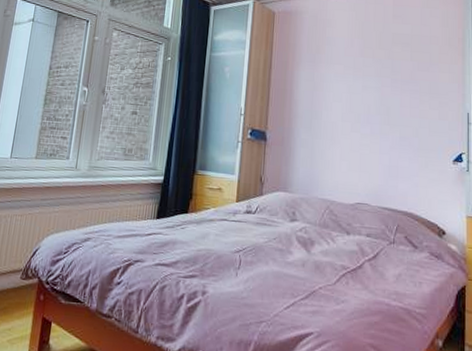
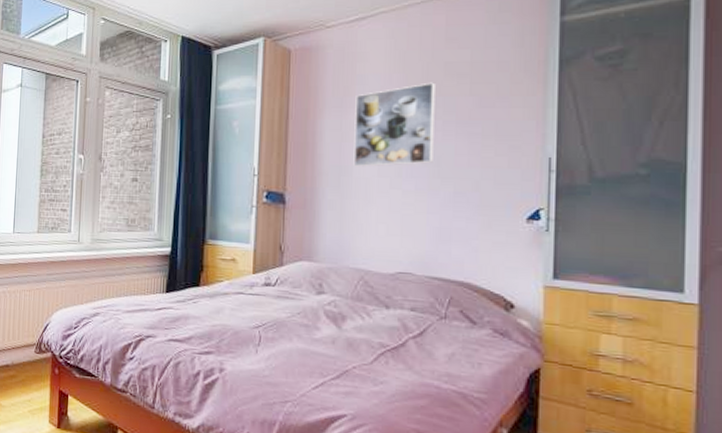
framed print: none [322,48,386,113] -> present [353,82,435,167]

